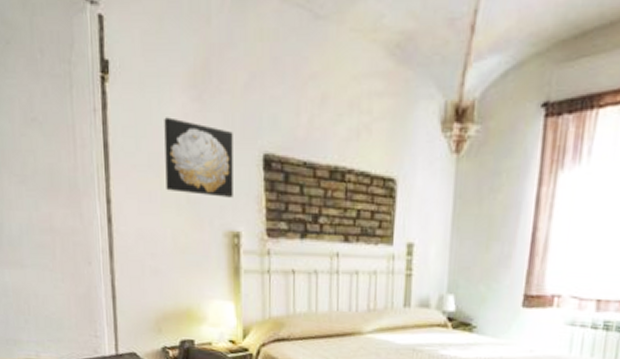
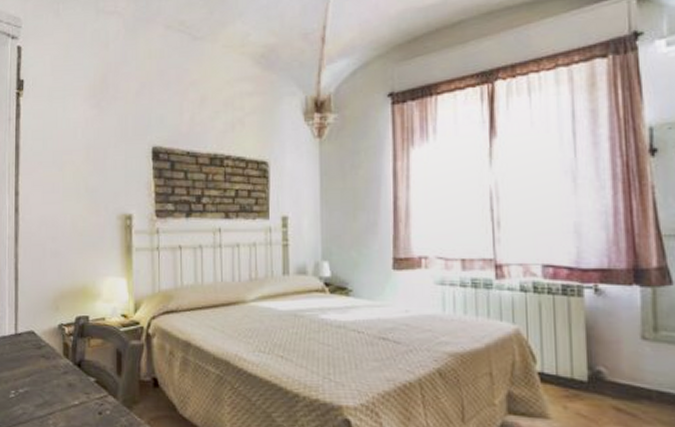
wall art: present [164,117,233,198] -> none [67,122,126,185]

